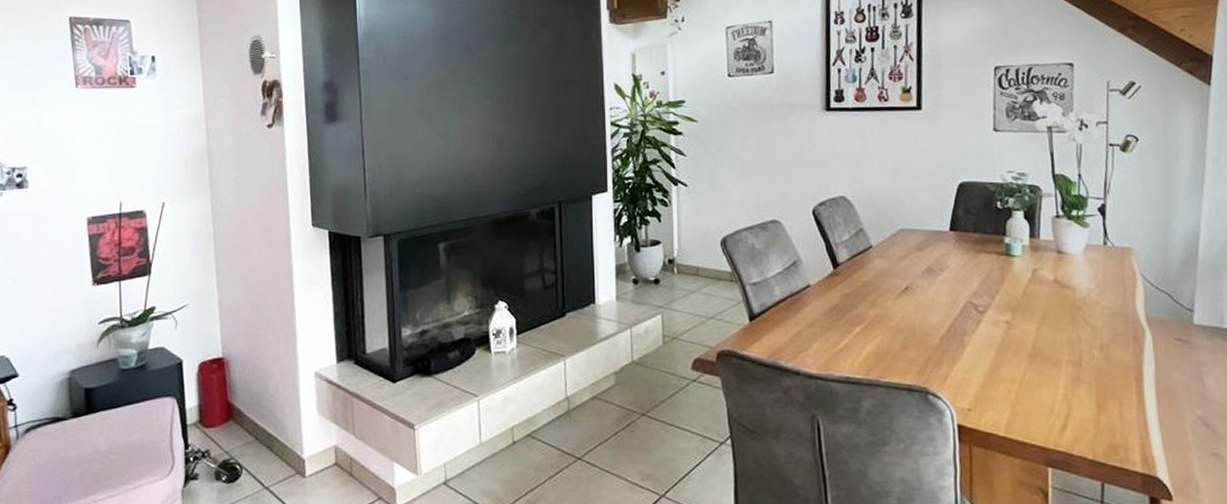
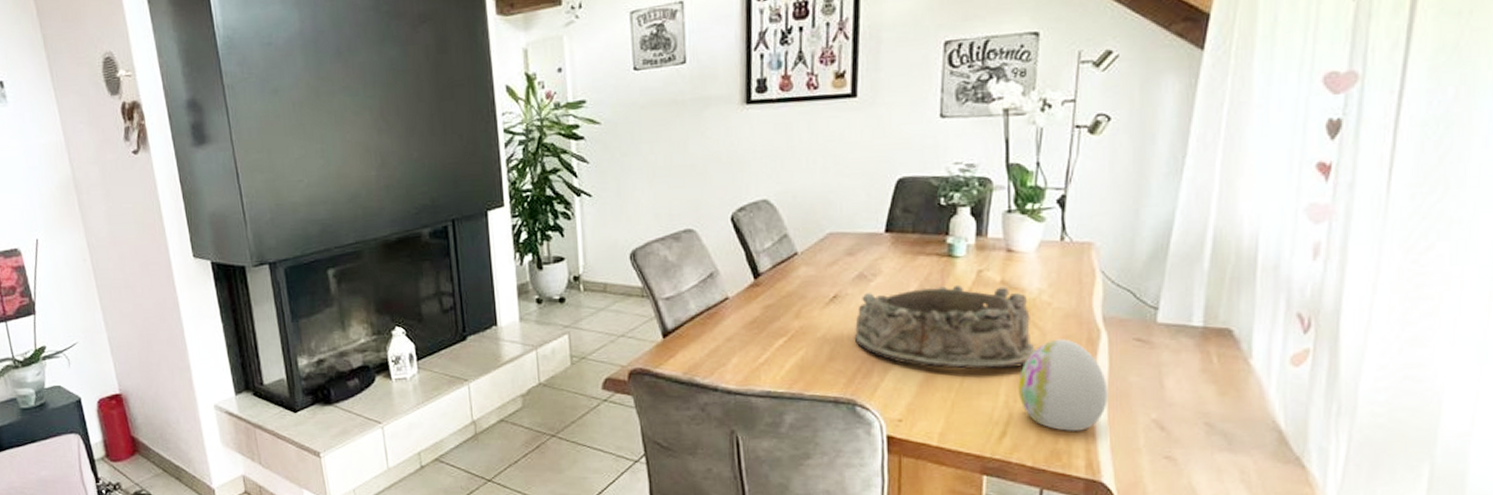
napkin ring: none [924,281,1088,363] -> present [854,284,1035,370]
decorative egg: none [1075,336,1157,425] -> present [1018,339,1108,431]

